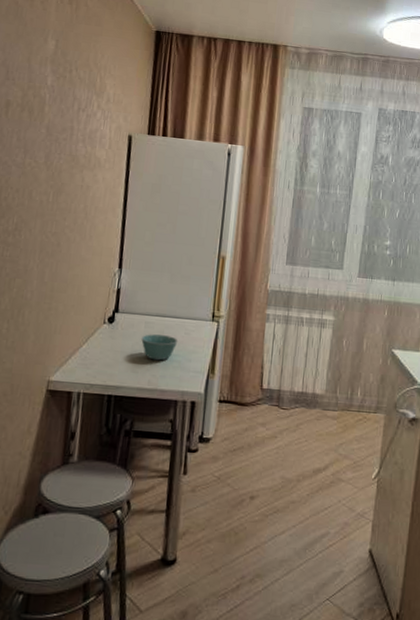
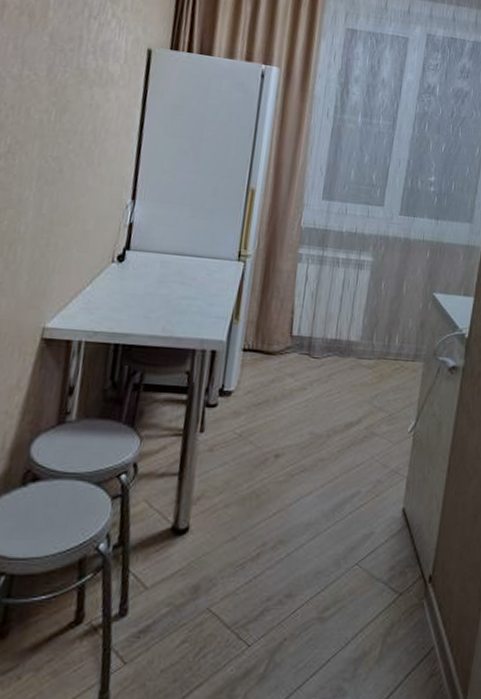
bowl: present [141,334,178,361] -> none [156,274,199,305]

